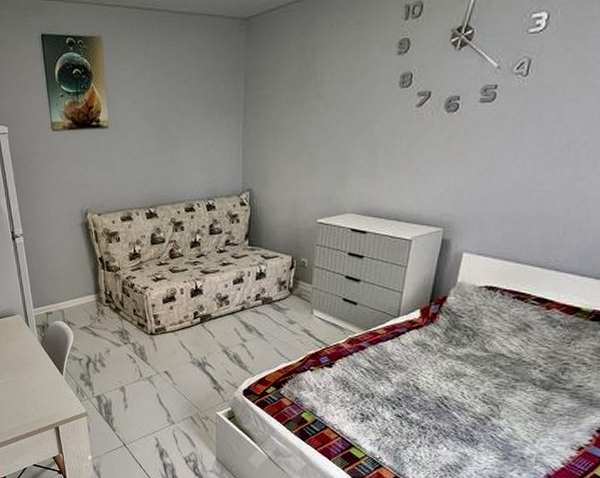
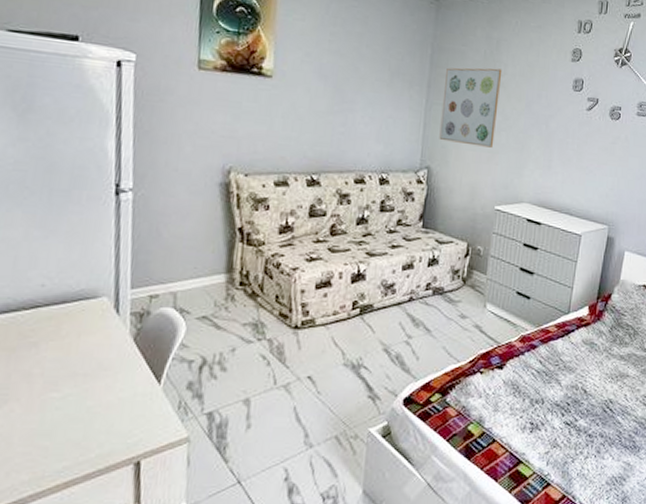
wall art: none [258,79,319,163] -> present [439,67,503,148]

